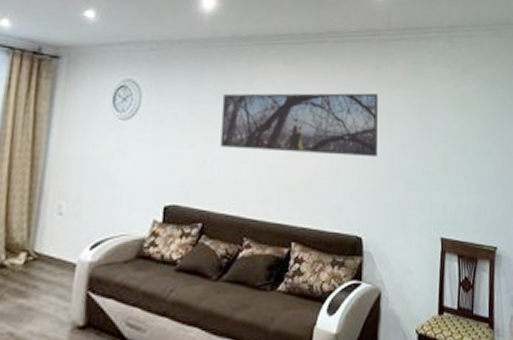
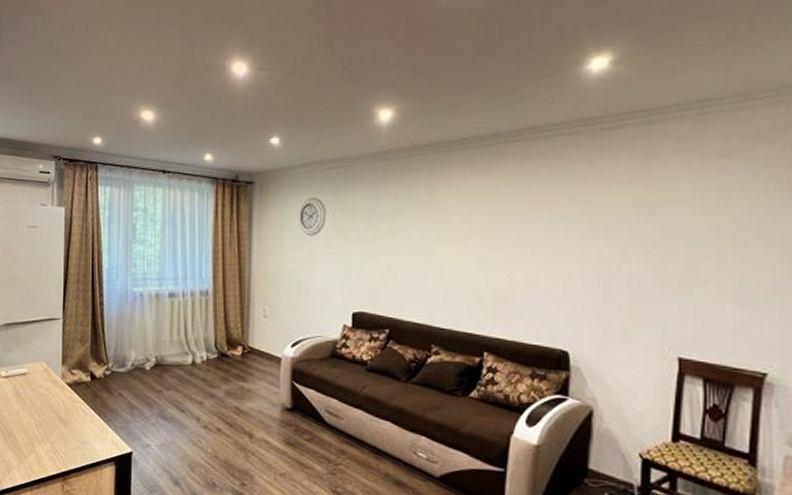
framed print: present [220,93,379,158] -> none [404,194,591,266]

